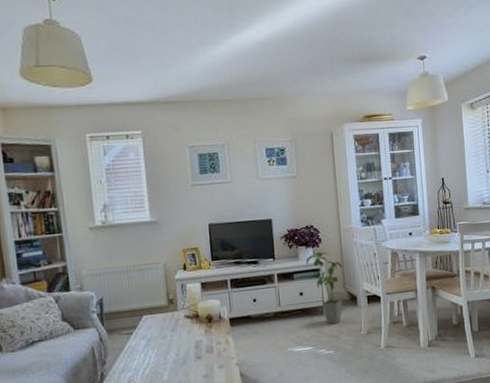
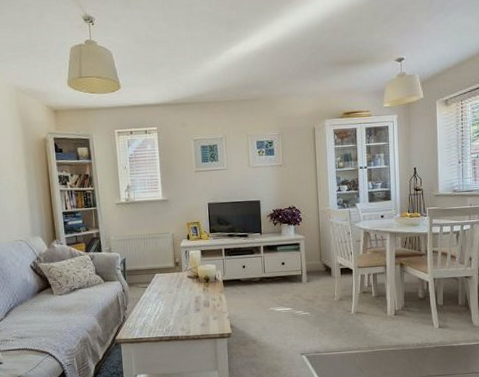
house plant: present [305,251,343,325] -> none [287,229,320,291]

